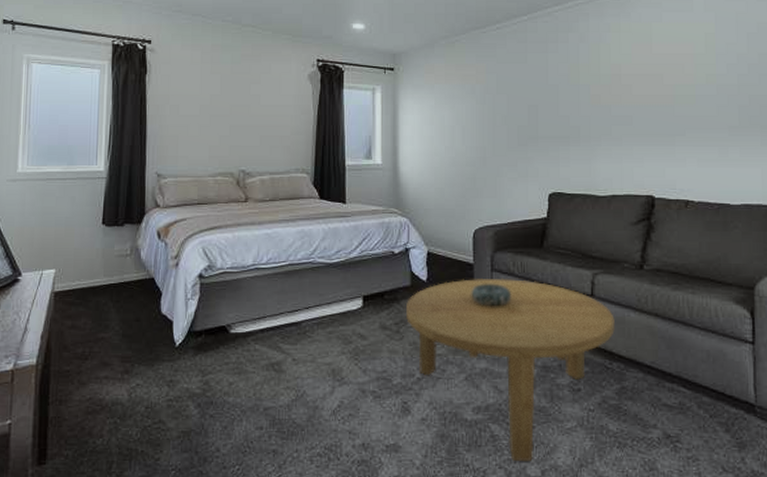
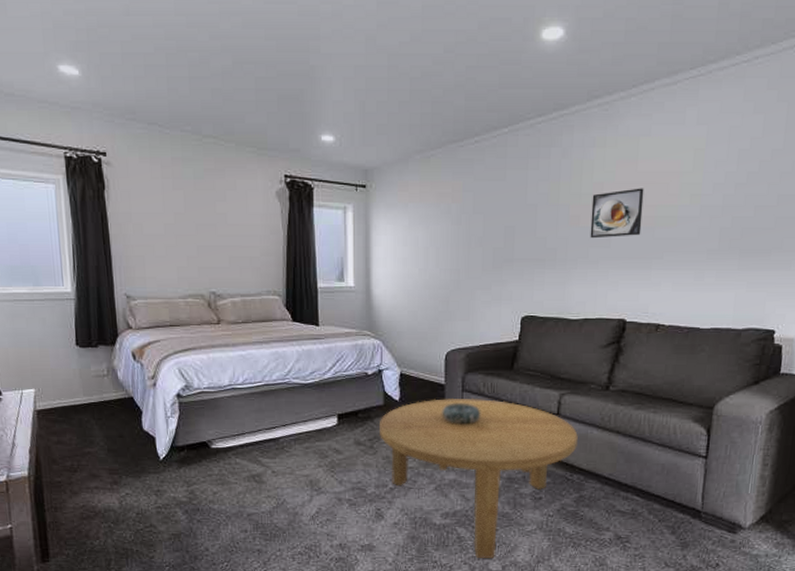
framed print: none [611,69,661,117] -> present [590,188,644,239]

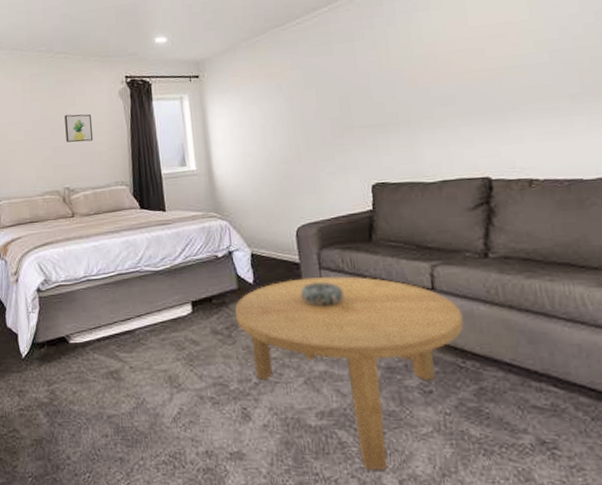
wall art: none [212,211,244,244] -> present [64,114,93,143]
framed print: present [590,188,644,239] -> none [425,42,488,98]

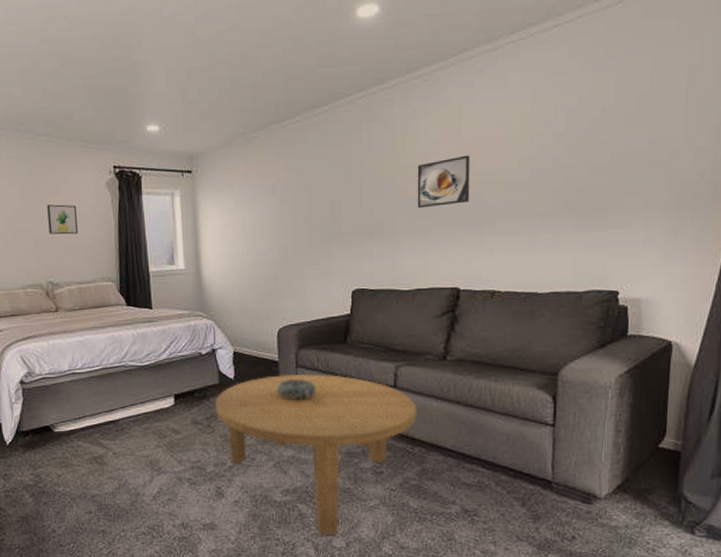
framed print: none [425,42,488,98] -> present [417,155,470,209]

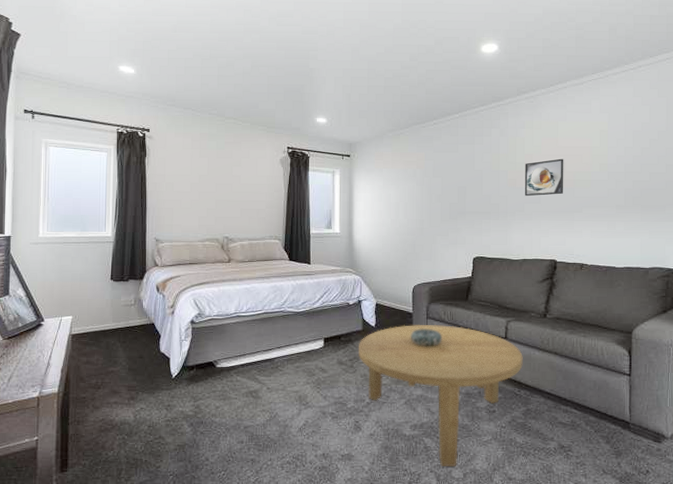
wall art: present [47,204,78,235] -> none [229,174,253,199]

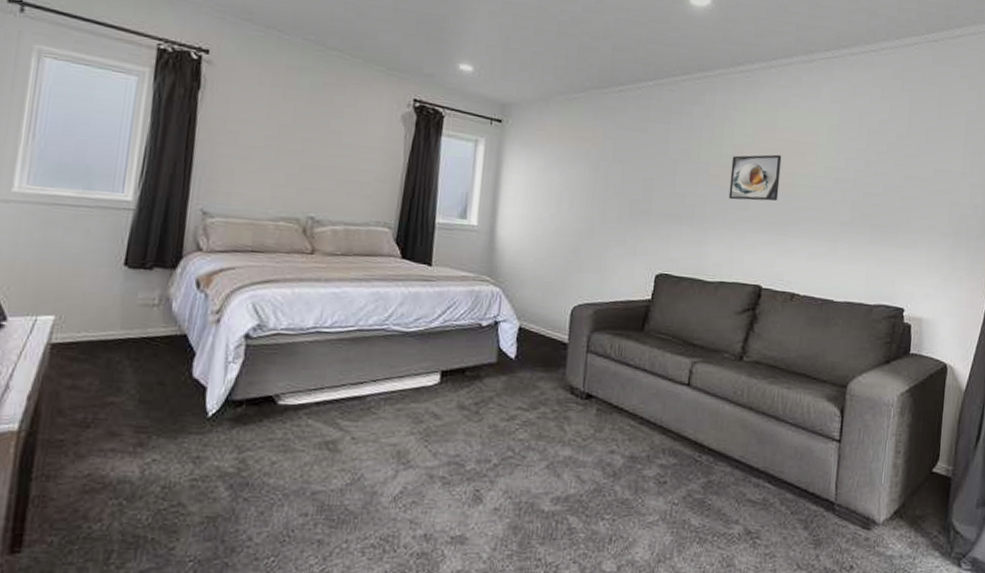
coffee table: present [359,324,523,466] -> none [488,359,709,556]
decorative bowl: present [410,329,443,347] -> none [562,366,606,391]

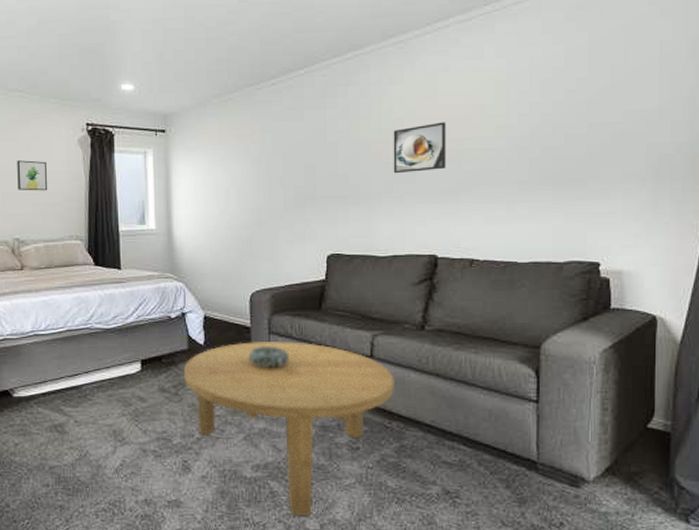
wall art: none [321,128,360,167] -> present [17,160,47,191]
coffee table: none [488,359,709,556] -> present [184,340,394,516]
decorative bowl: none [562,366,606,391] -> present [248,347,290,369]

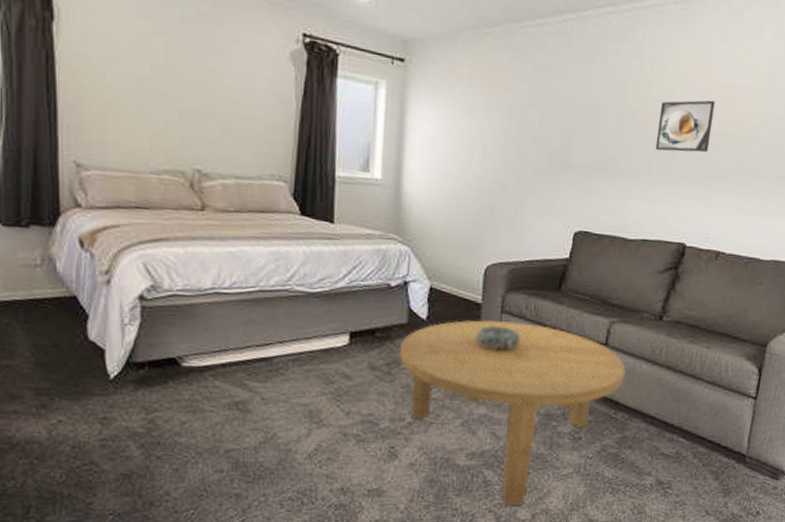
wall art: present [17,160,47,191] -> none [203,67,245,113]

